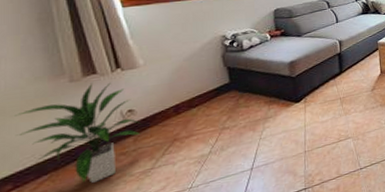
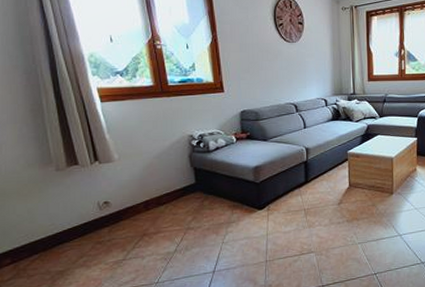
indoor plant: present [15,82,141,183] -> none [13,173,115,266]

